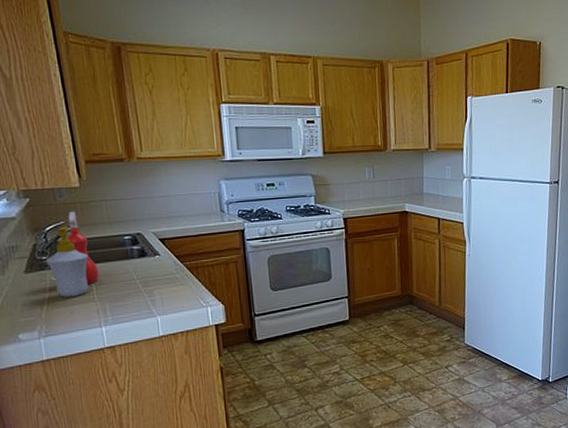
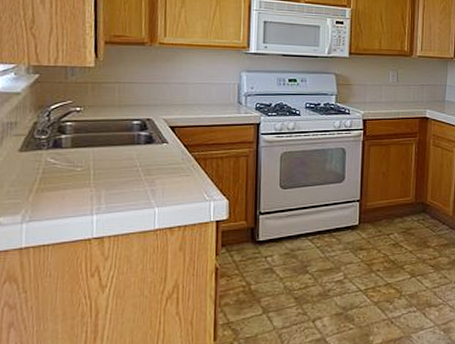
soap bottle: present [45,225,89,297] -> none [44,105,92,180]
spray bottle: present [65,211,99,285] -> none [70,90,100,169]

